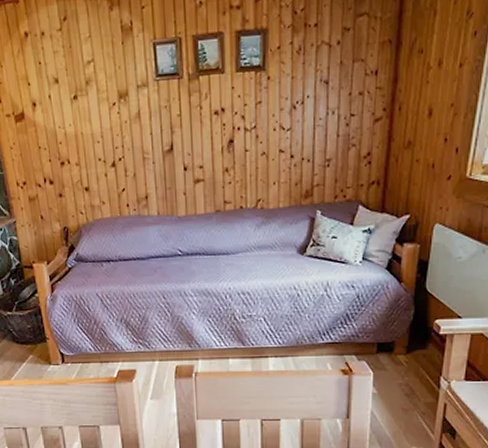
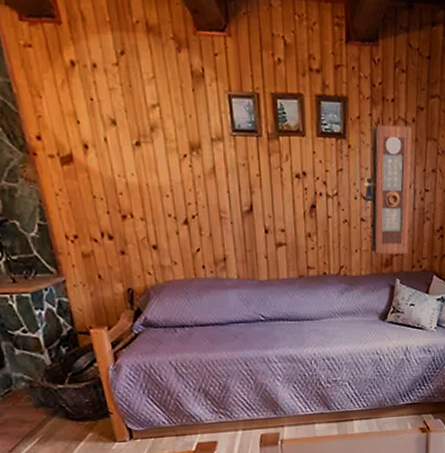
pendulum clock: none [282,49,337,186] -> present [363,124,413,254]

